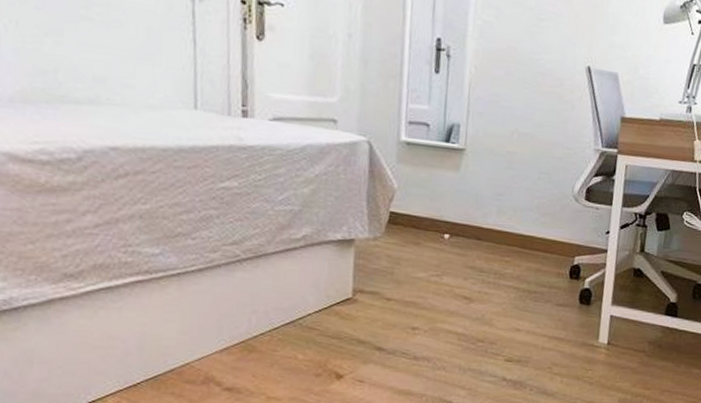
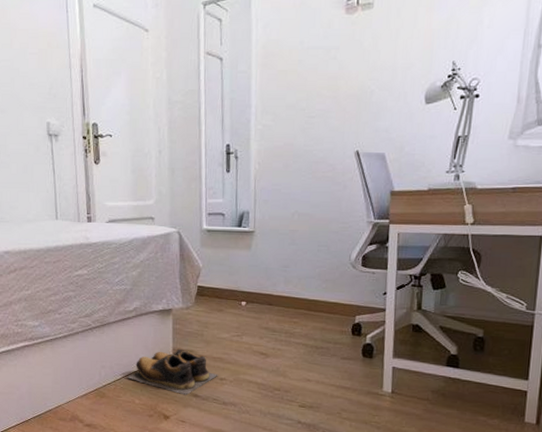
shoes: none [287,290,410,349] -> present [126,349,218,396]

